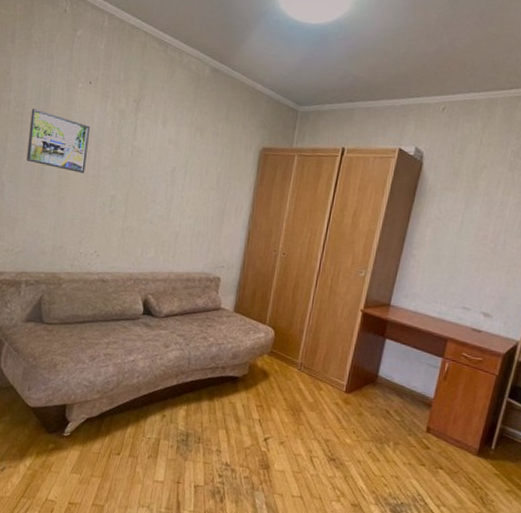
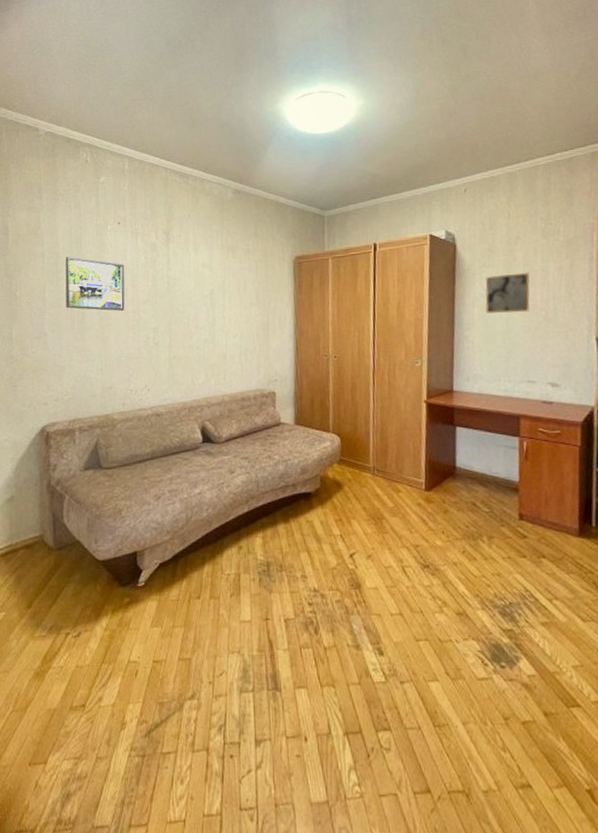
wall art: none [437,200,487,242] -> present [485,272,530,313]

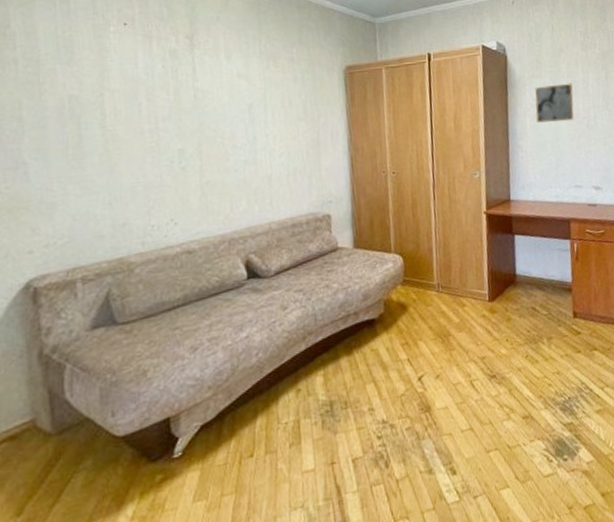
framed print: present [65,256,125,311] -> none [50,64,139,131]

